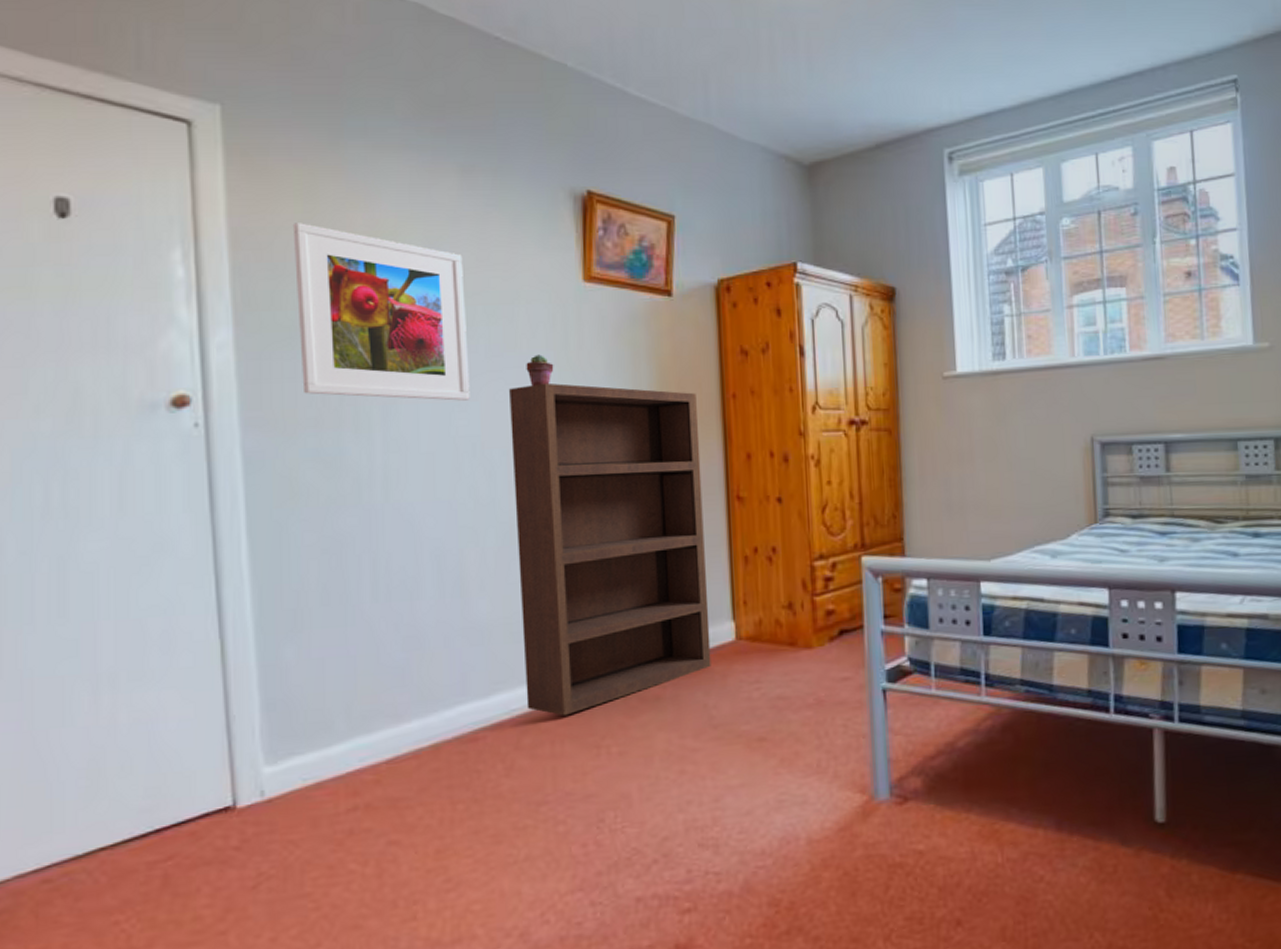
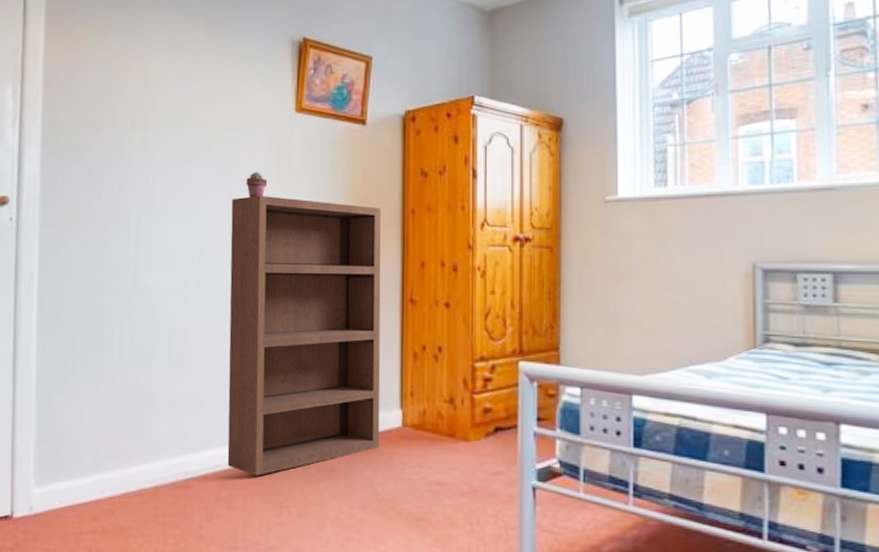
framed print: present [292,223,470,401] -> none [84,67,205,207]

